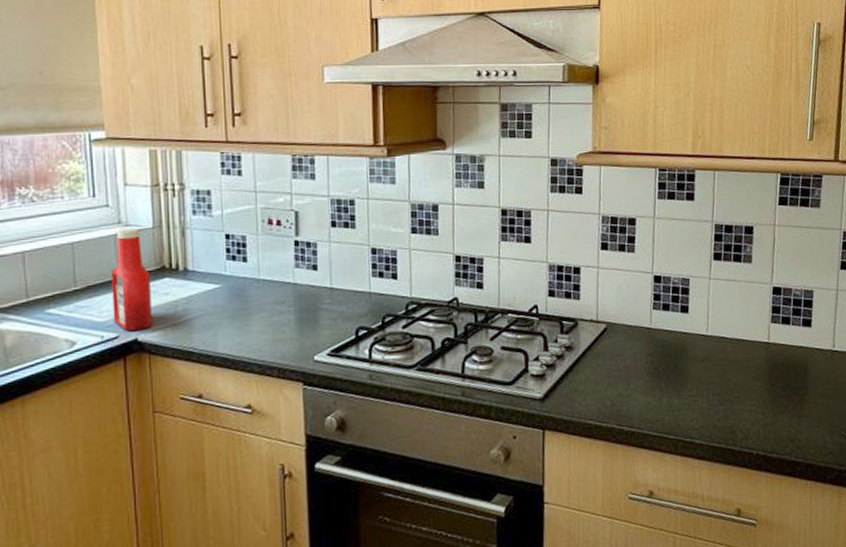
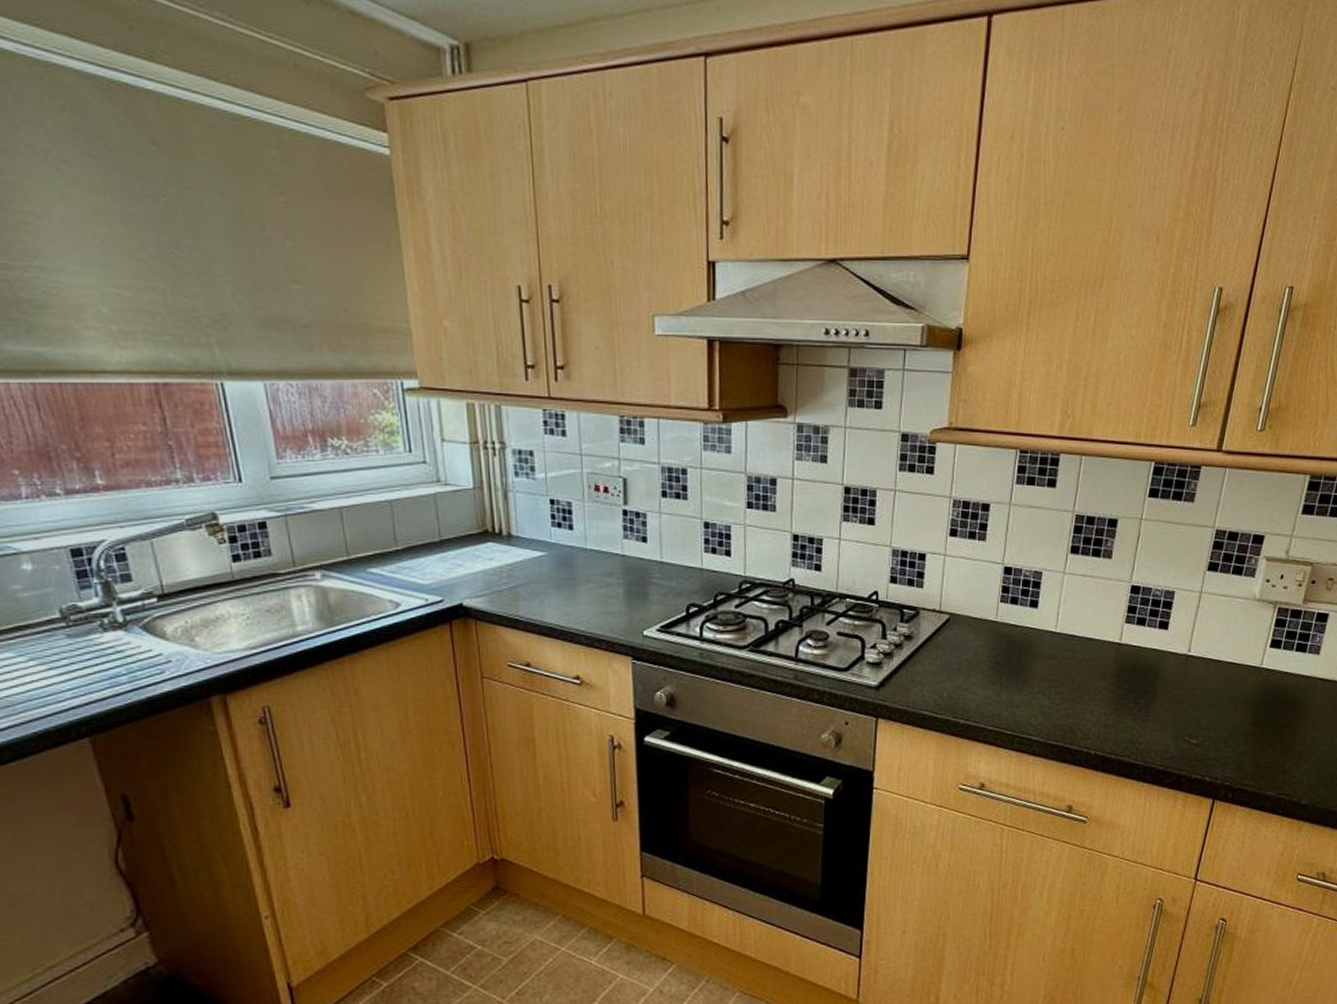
ketchup bottle: present [110,229,153,331] -> none [432,489,478,595]

